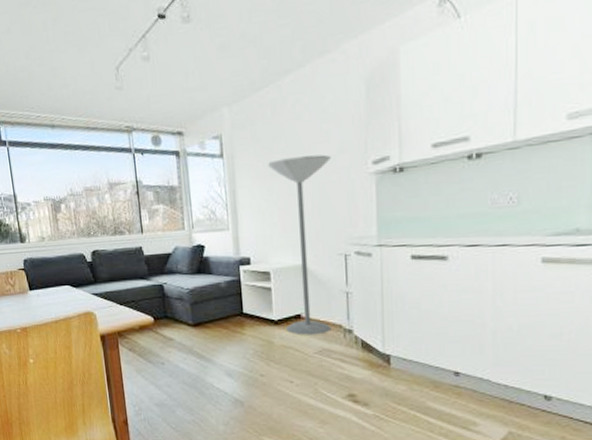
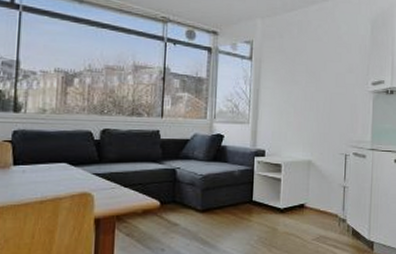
floor lamp: present [268,154,332,335] -> none [289,69,342,223]

